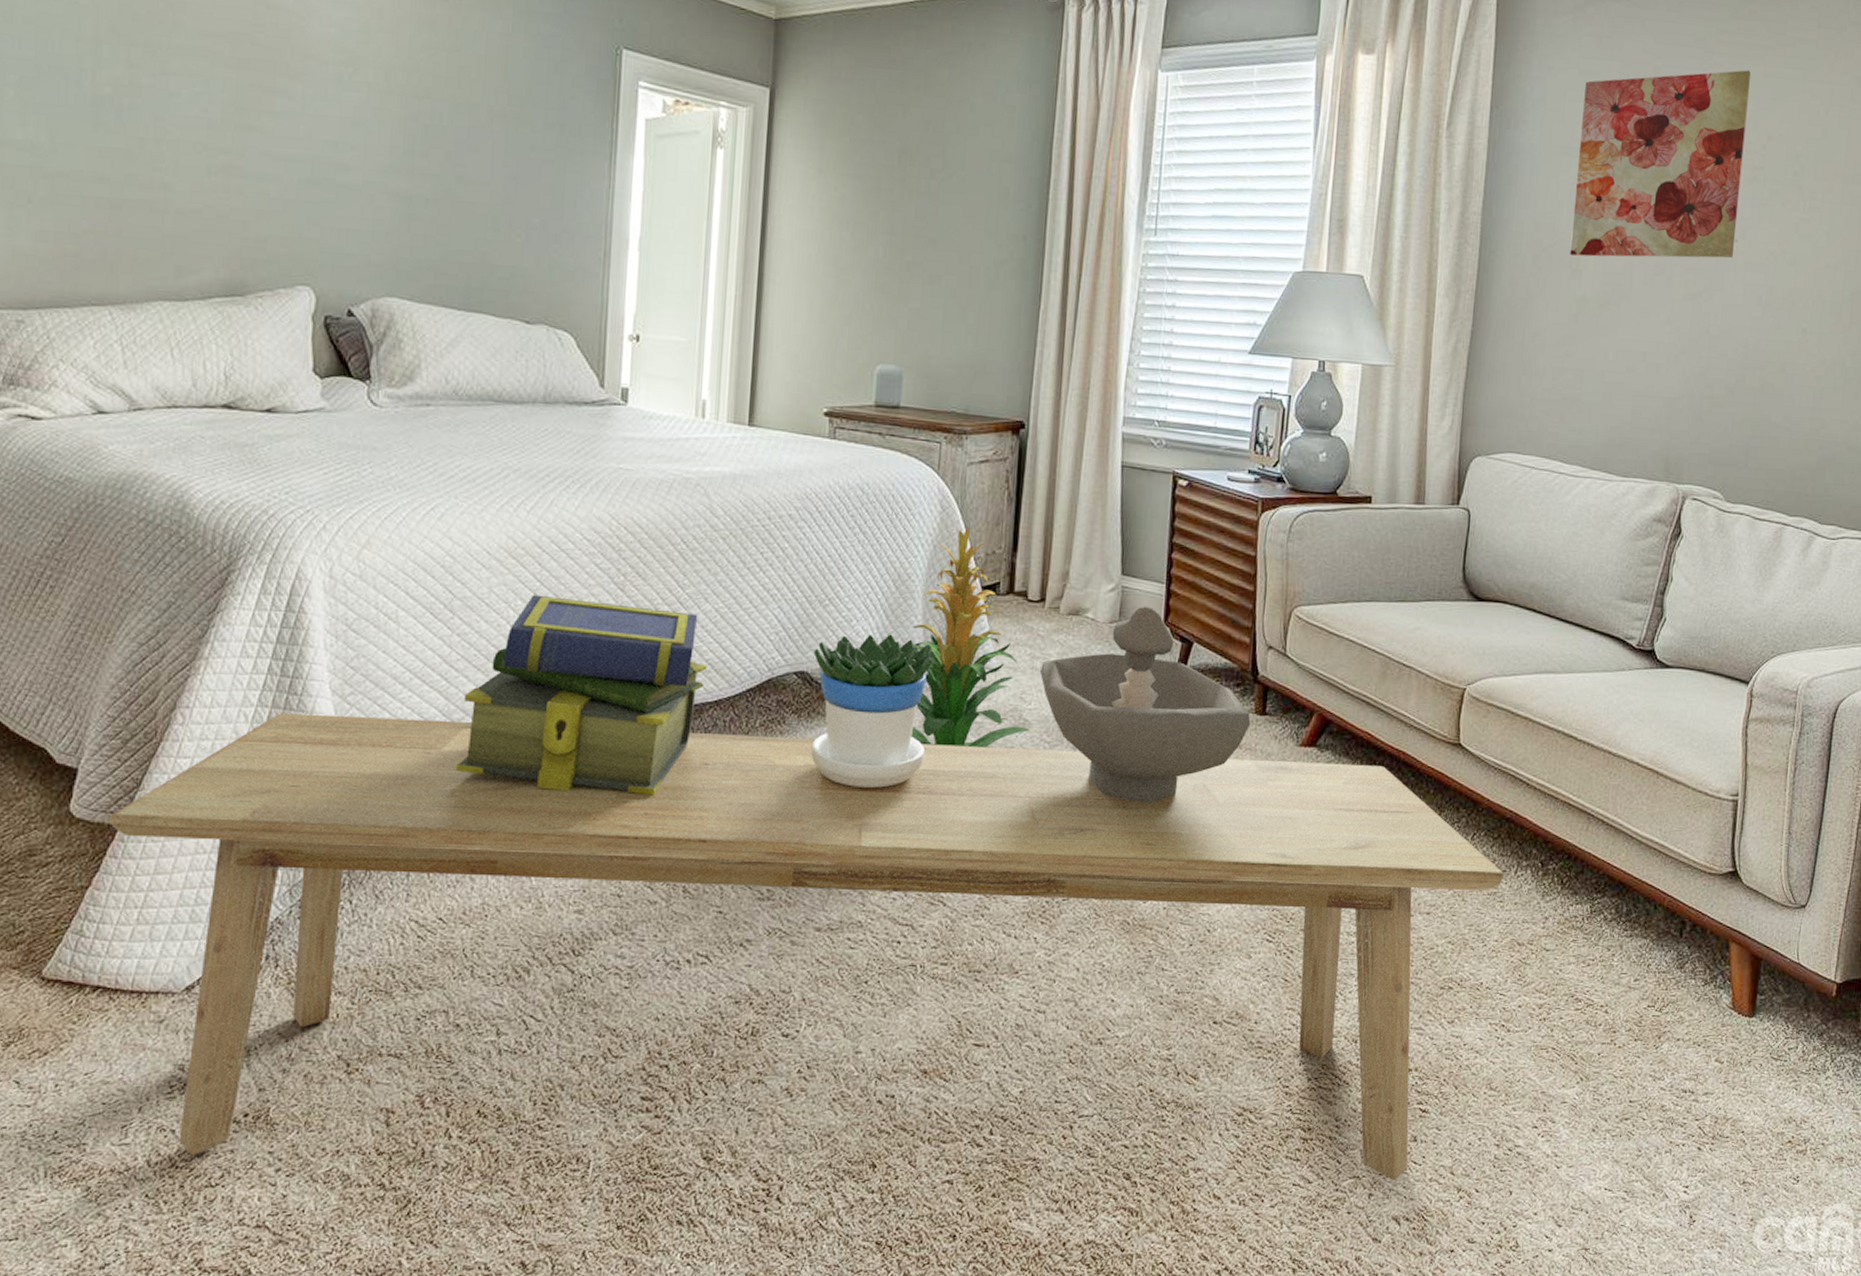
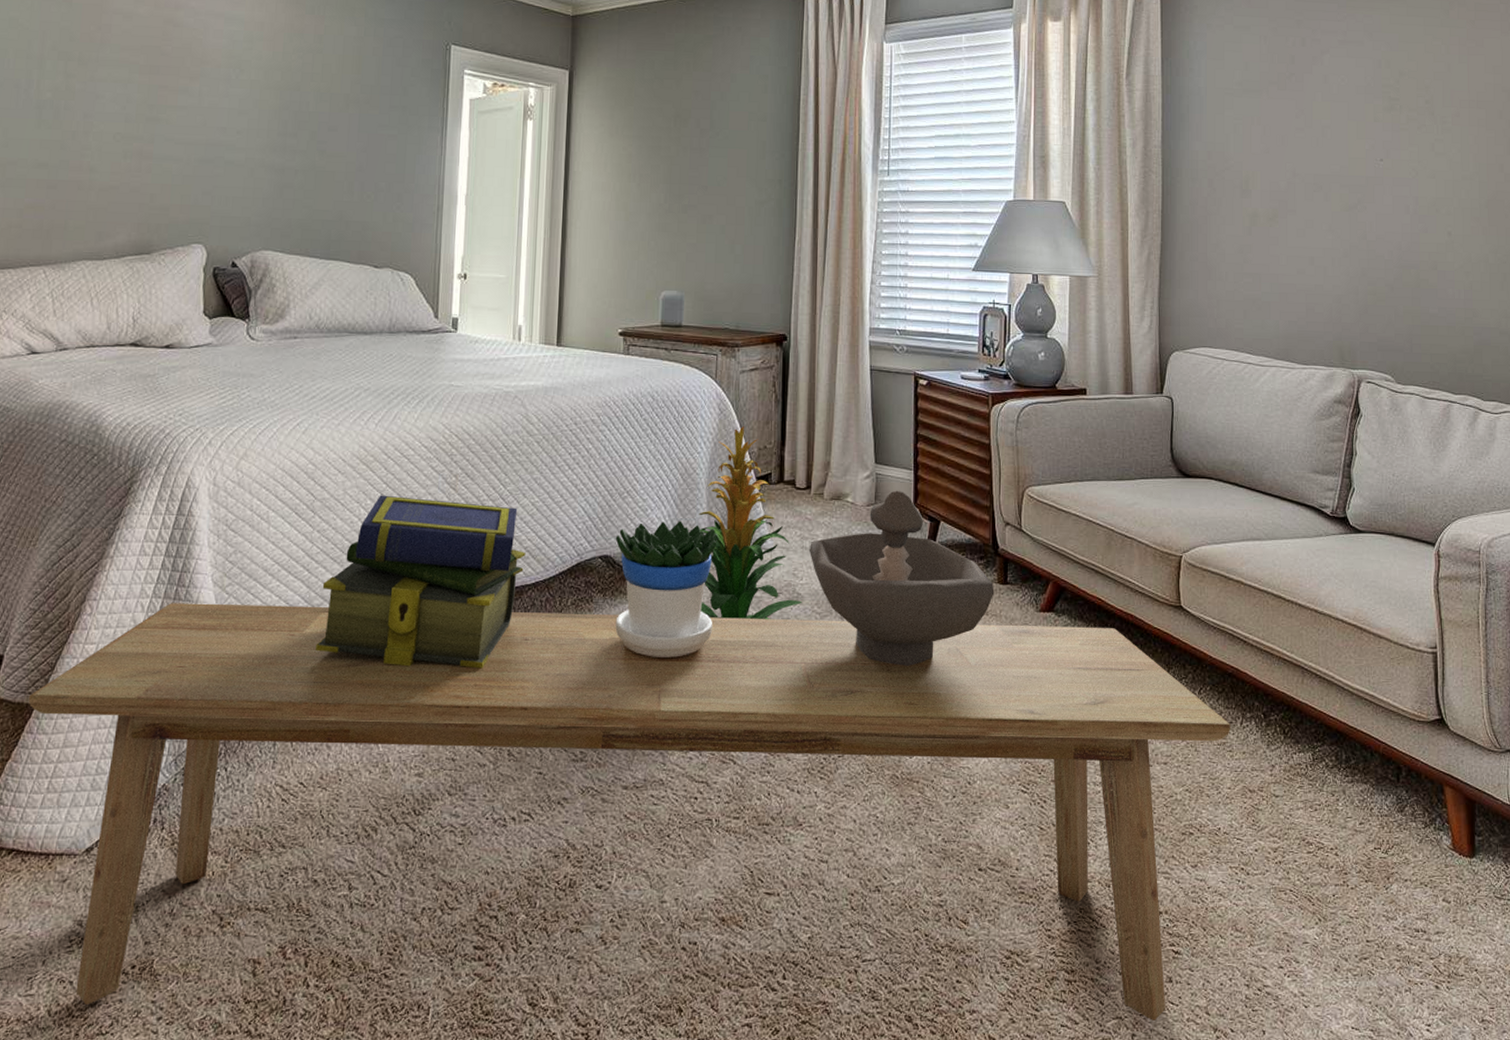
wall art: present [1570,70,1751,259] -> none [1239,19,1381,179]

